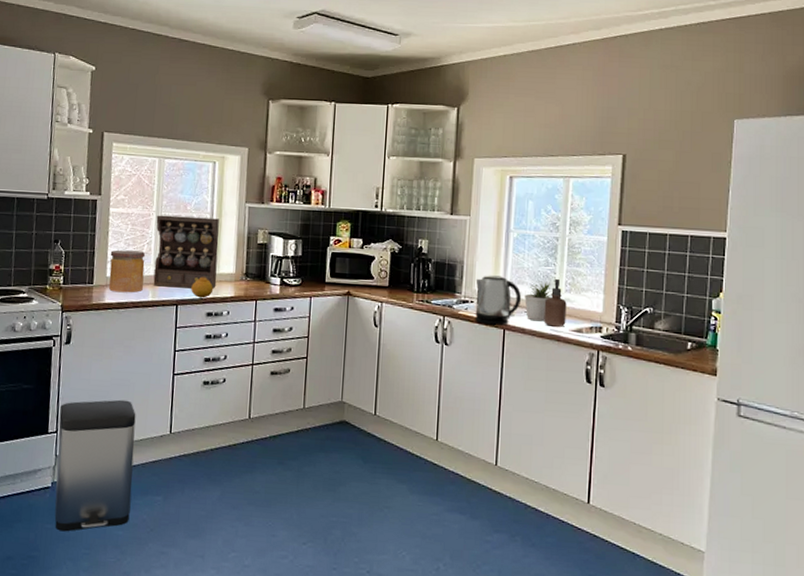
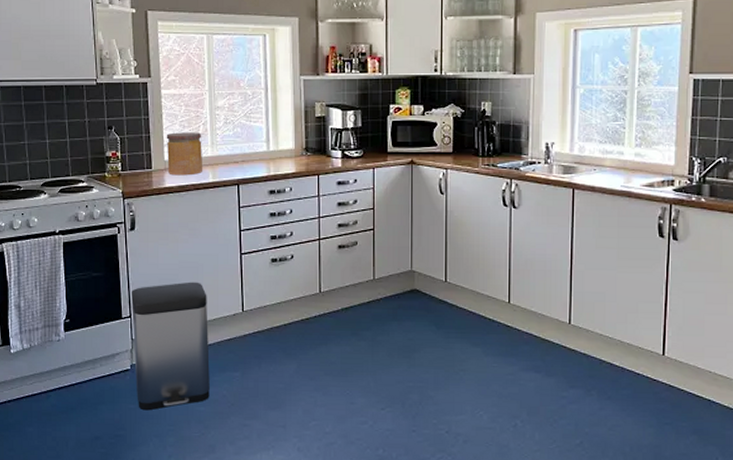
spice rack: present [153,215,219,289] -> none [210,94,277,167]
fruit: present [191,276,214,298] -> none [251,154,274,176]
kettle: present [475,275,522,326] -> none [542,134,591,185]
potted plant: present [524,281,553,322] -> none [593,137,622,178]
soap dispenser: present [544,278,567,327] -> none [614,133,637,183]

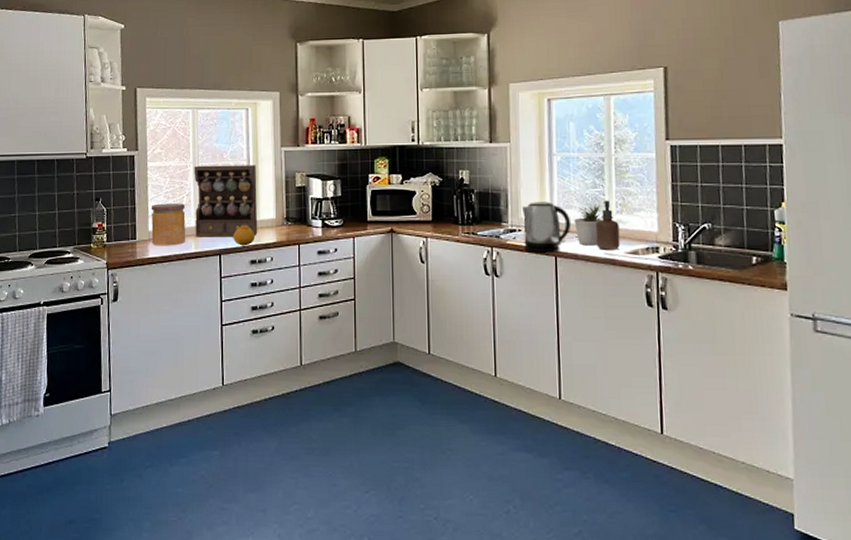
pedal bin: present [132,281,210,411] -> none [112,354,189,492]
spice rack: none [210,94,277,167] -> present [194,165,258,237]
fruit: none [251,154,274,176] -> present [233,224,256,246]
kettle: none [542,134,591,185] -> present [521,201,572,253]
potted plant: none [593,137,622,178] -> present [574,204,603,246]
soap dispenser: none [614,133,637,183] -> present [595,200,620,250]

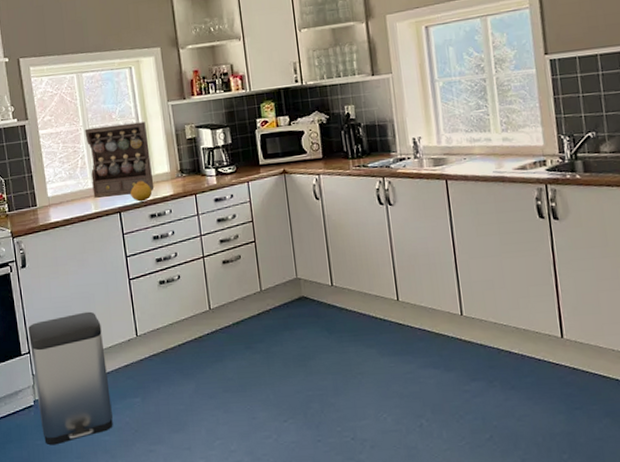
pedal bin: none [112,354,189,492] -> present [28,311,113,445]
jar: present [151,203,186,246] -> none [47,166,86,211]
kettle: present [521,201,572,253] -> none [408,127,459,179]
potted plant: present [574,204,603,246] -> none [461,124,489,167]
soap dispenser: present [595,200,620,250] -> none [482,119,508,169]

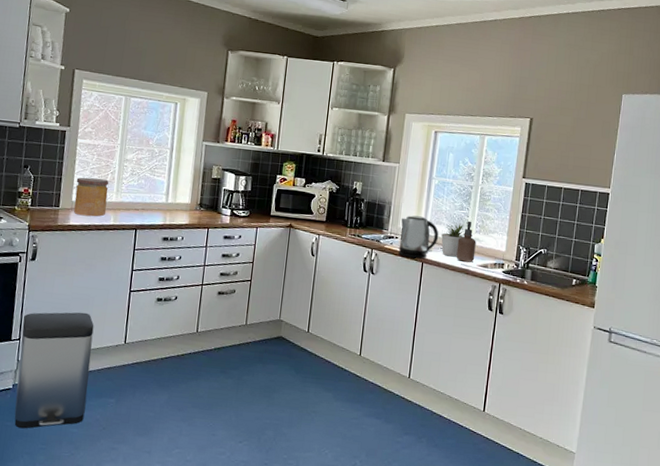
jar: none [47,166,86,211] -> present [74,177,109,217]
spice rack: present [85,121,155,198] -> none [115,147,178,216]
fruit: present [130,180,153,202] -> none [149,205,170,225]
kettle: none [408,127,459,179] -> present [398,215,439,259]
potted plant: none [461,124,489,167] -> present [441,223,465,257]
soap dispenser: none [482,119,508,169] -> present [456,221,476,262]

